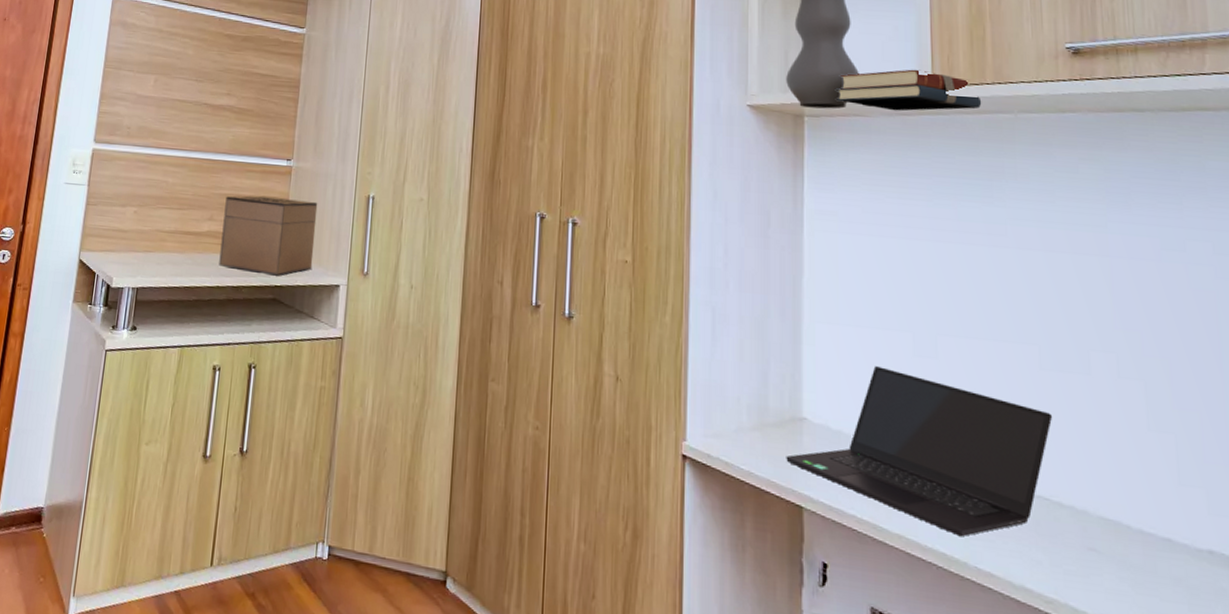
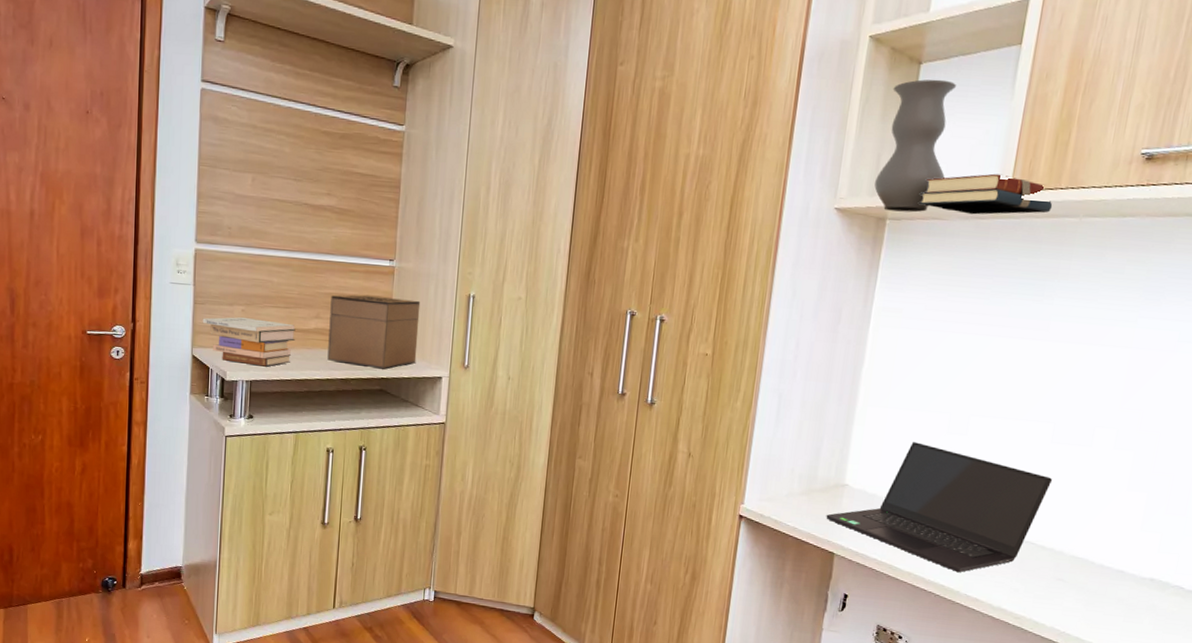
books: none [92,218,188,273] -> present [202,316,296,367]

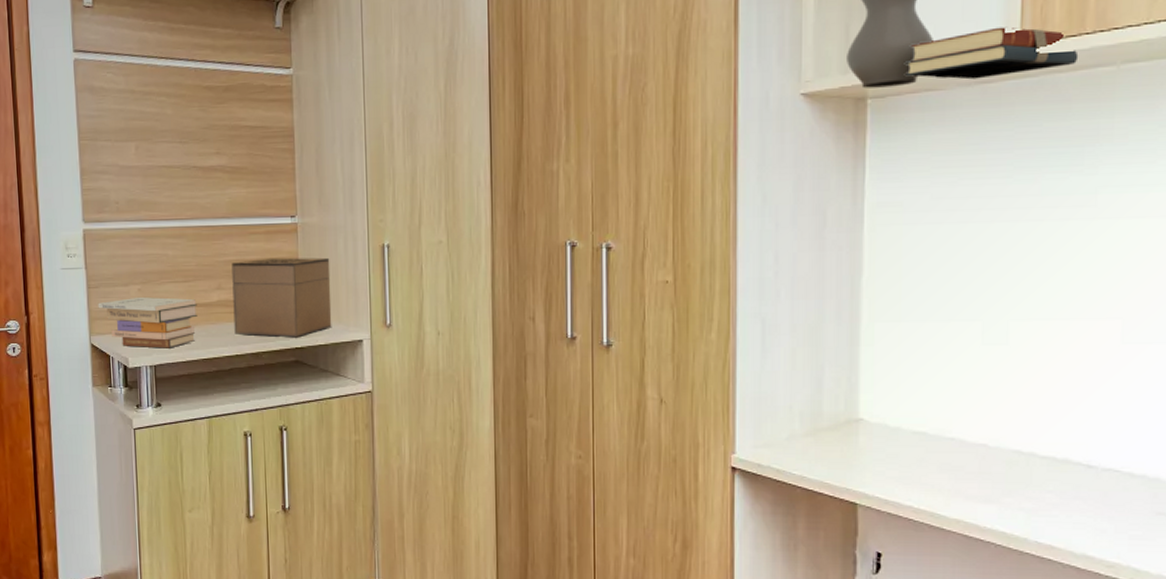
laptop: present [826,442,1053,573] -> none [840,359,1132,515]

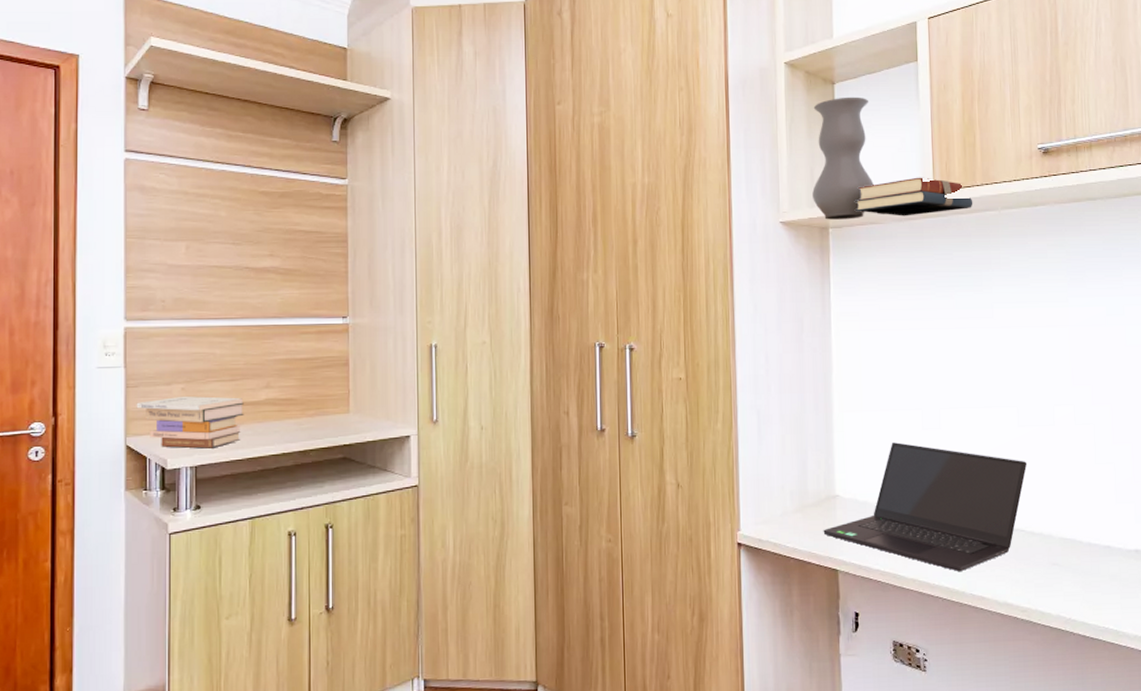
decorative box: present [231,257,332,338] -> none [281,356,381,435]
laptop: none [840,359,1132,515] -> present [823,442,1028,572]

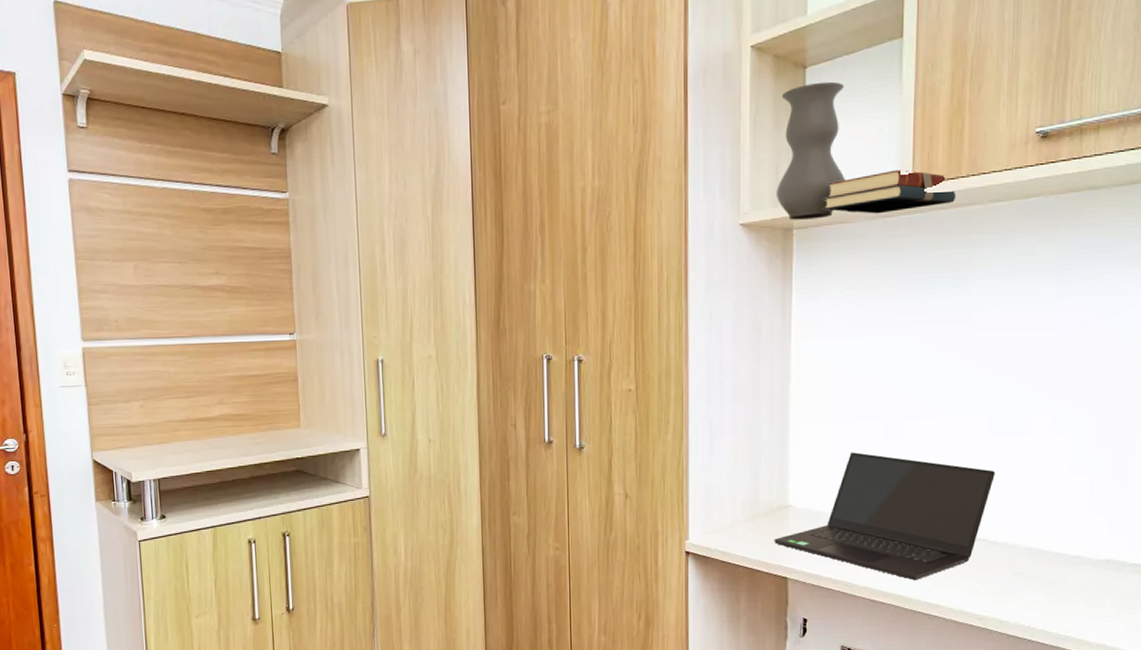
books: present [136,396,244,449] -> none [99,412,200,462]

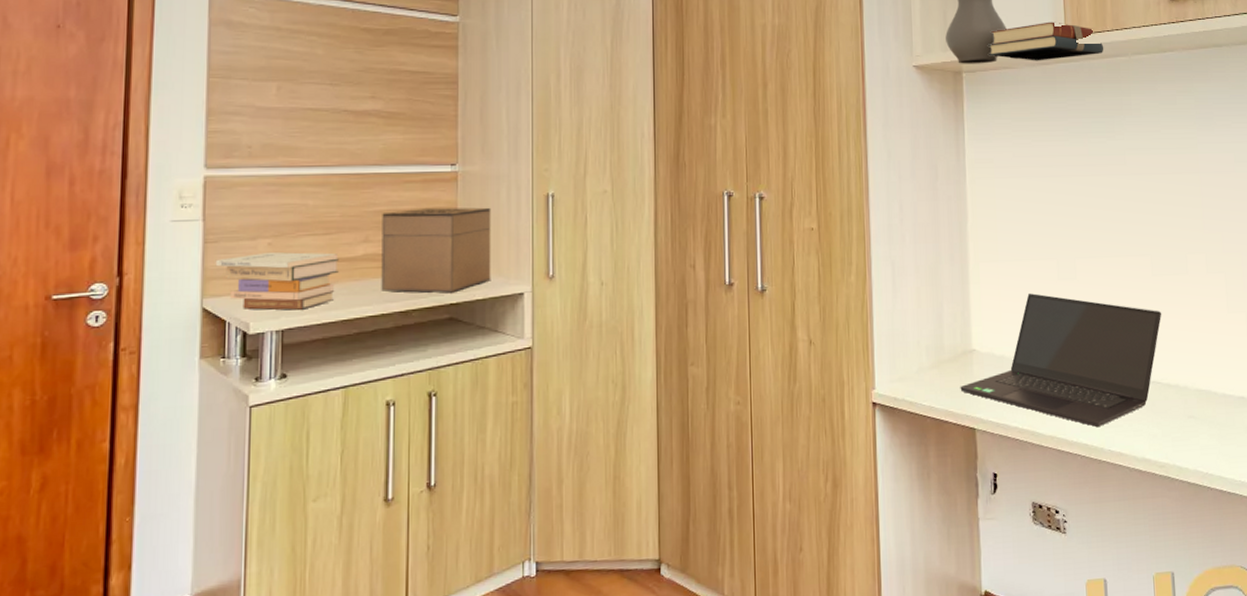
books: none [99,412,200,462] -> present [215,251,339,310]
decorative box: none [233,372,331,449] -> present [381,207,491,294]

